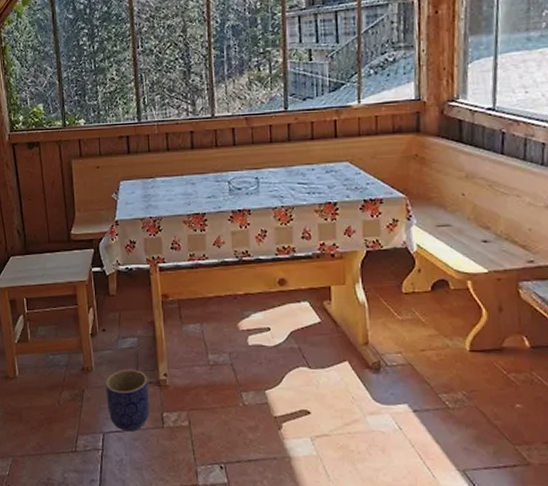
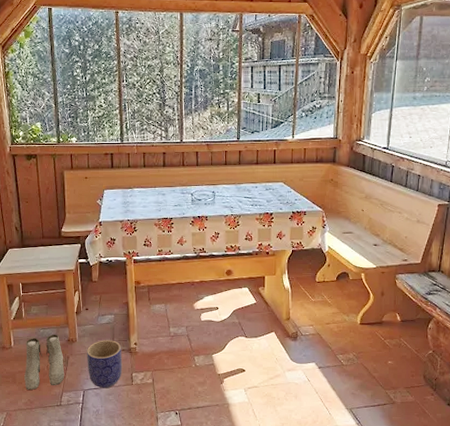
boots: none [32,361,80,432] -> present [24,334,65,391]

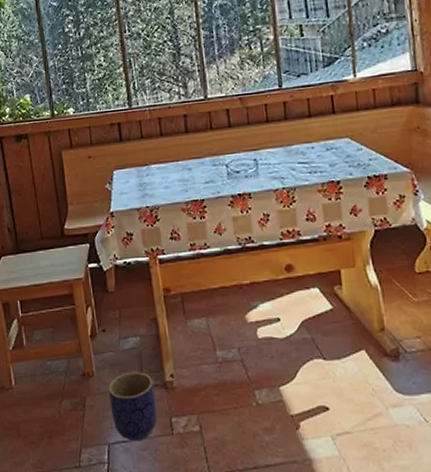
boots: present [24,334,65,391] -> none [30,366,83,447]

